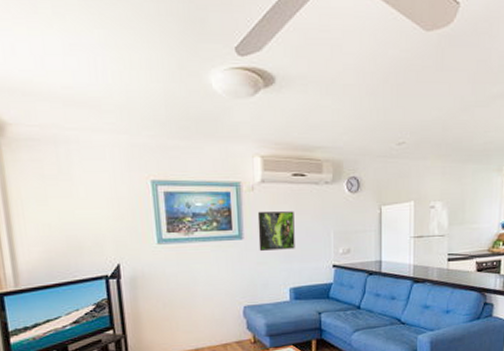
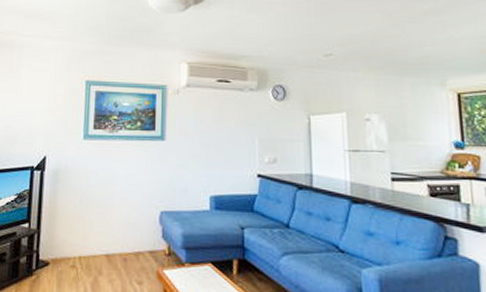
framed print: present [257,211,295,252] -> none [180,113,218,155]

